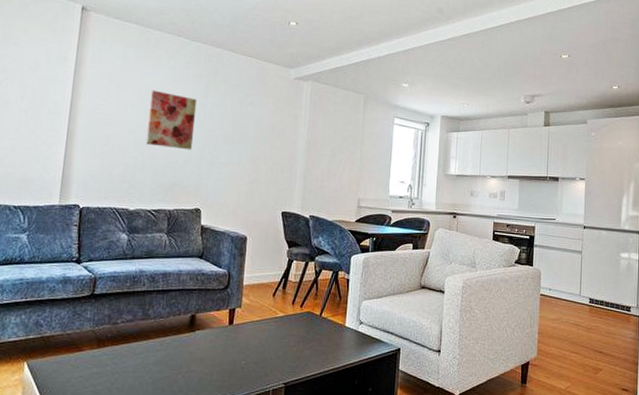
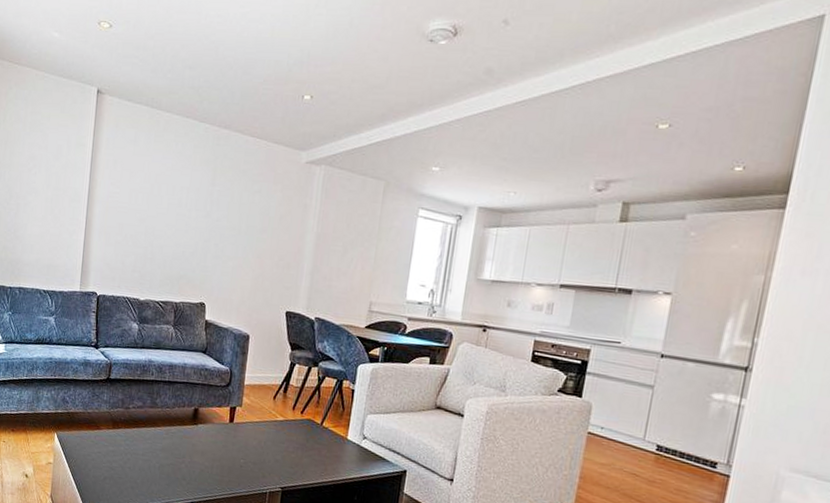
wall art: present [145,90,198,150] -> none [154,177,204,241]

